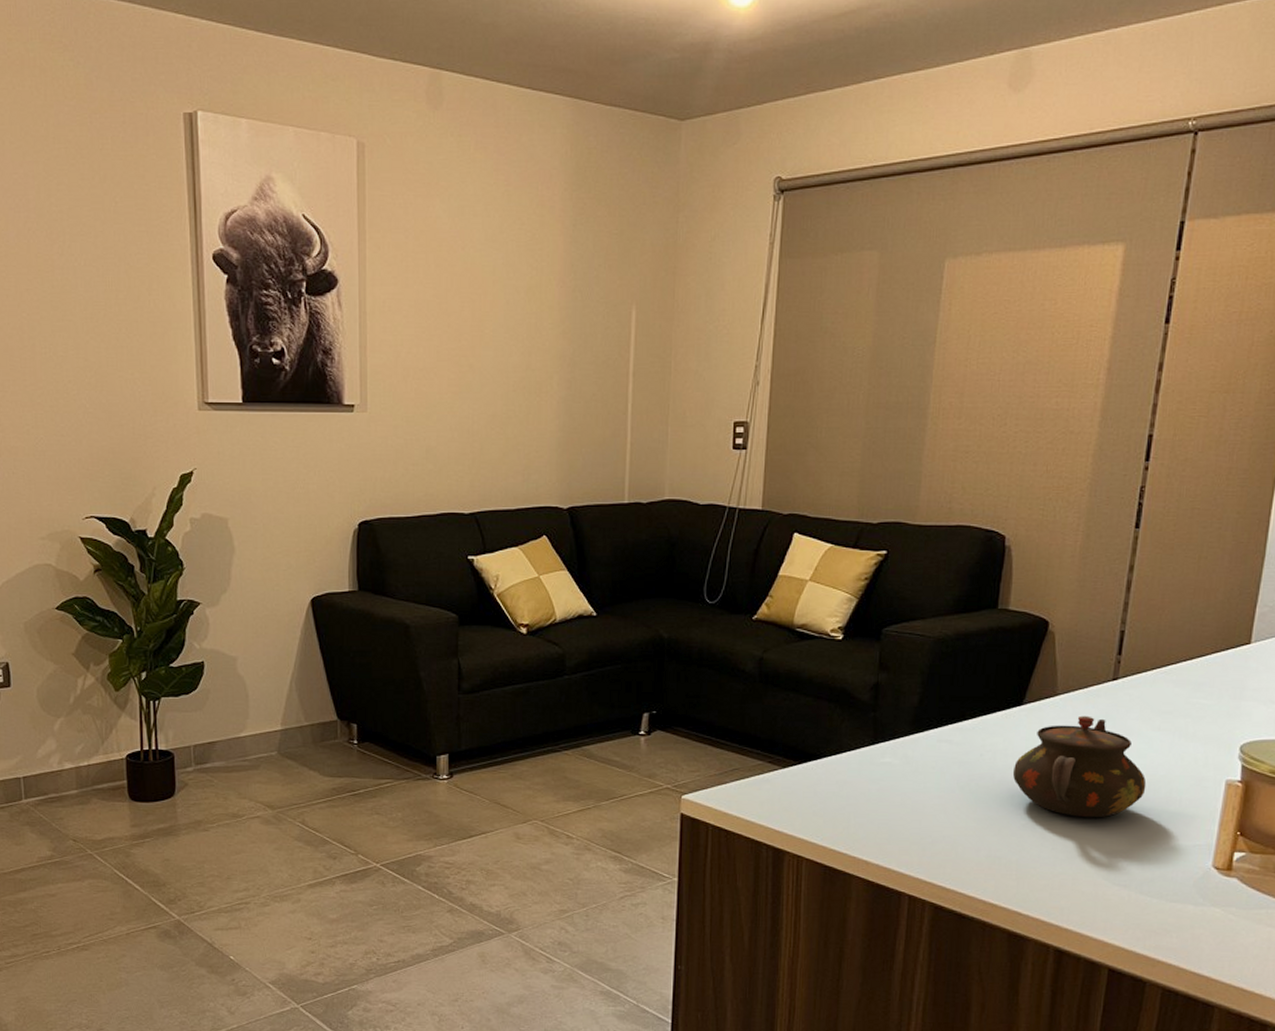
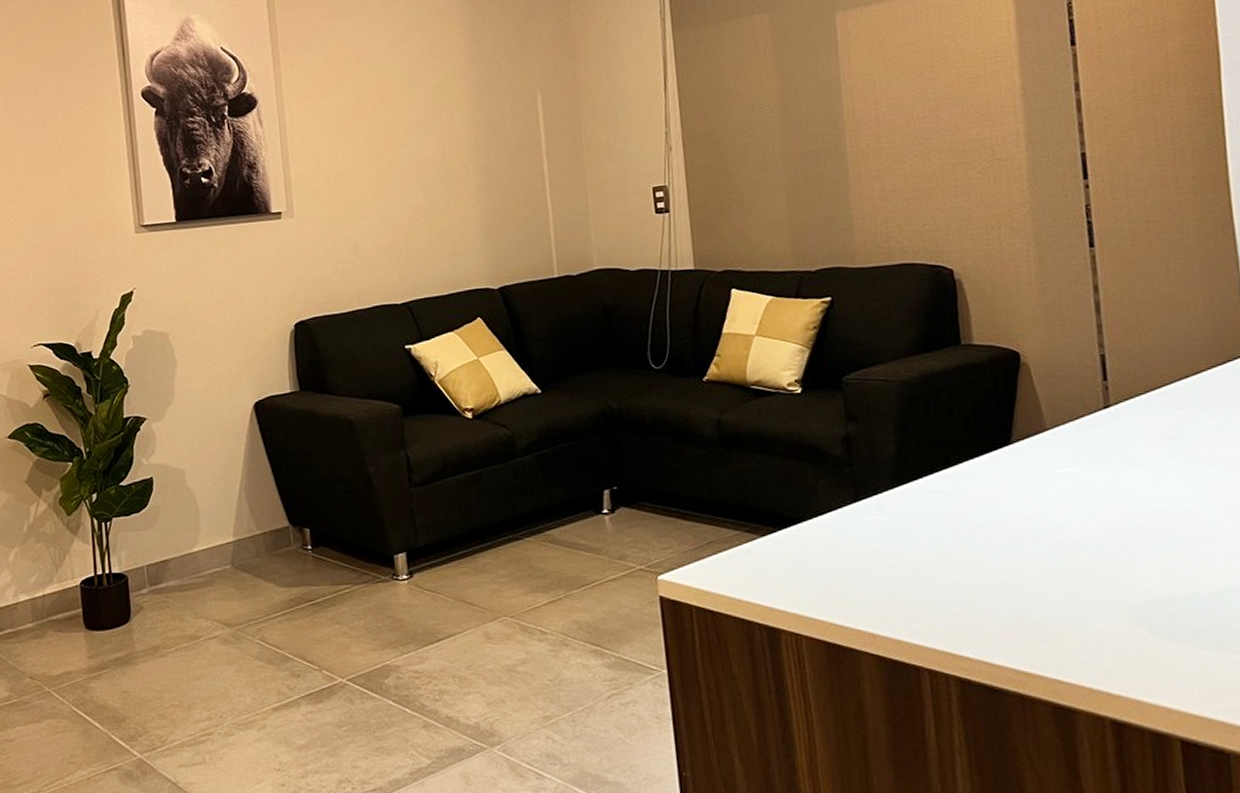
teapot: present [1012,715,1147,818] -> none [1016,449,1172,564]

